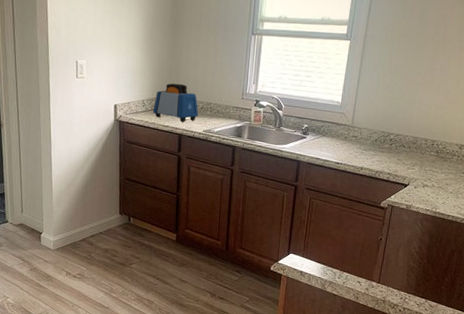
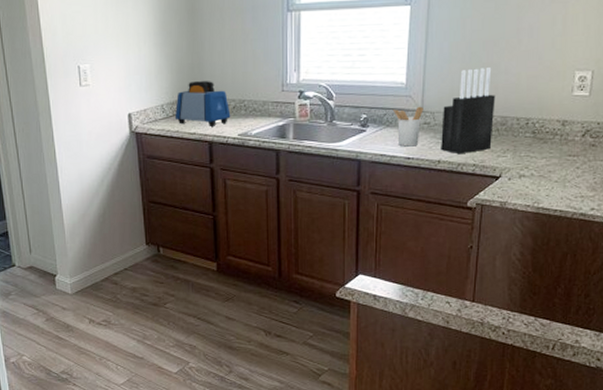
utensil holder: none [328,122,353,154] -> present [392,106,424,147]
knife block: none [364,96,410,164] -> present [441,68,496,153]

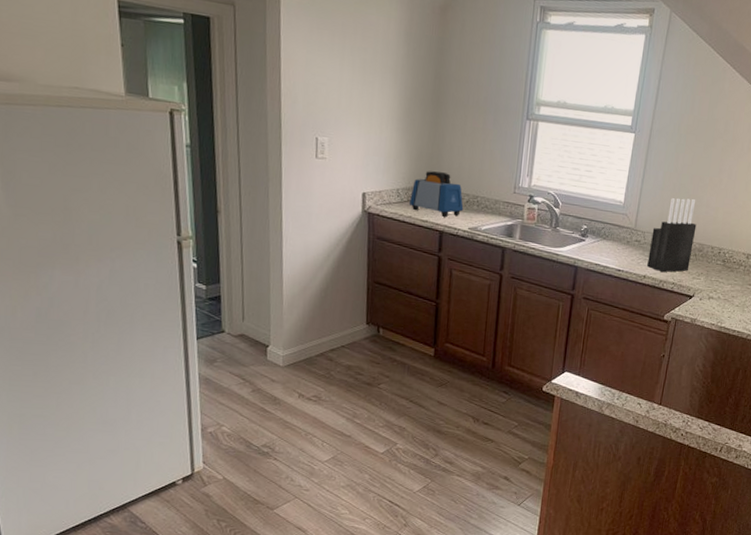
utensil holder: present [392,106,424,147] -> none [609,224,637,261]

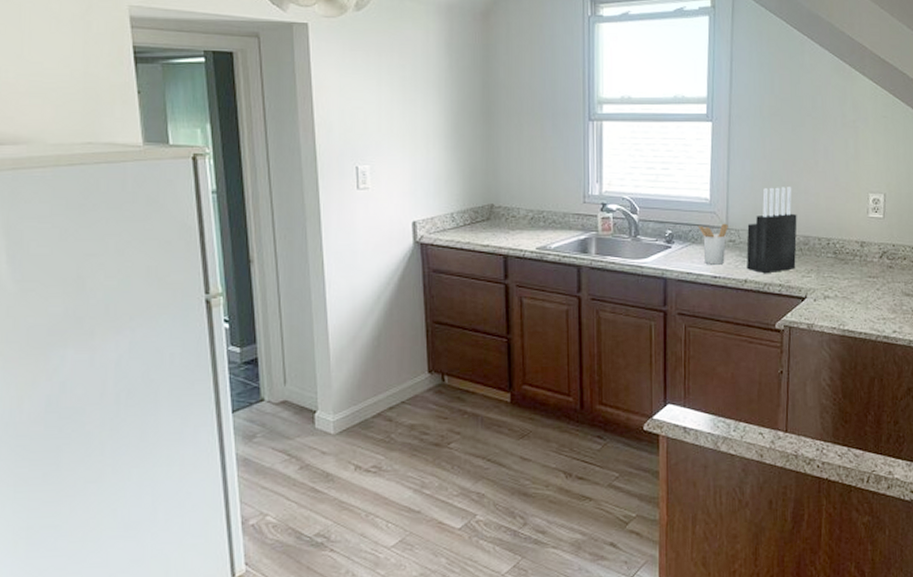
toaster: present [408,171,464,217] -> none [465,189,528,238]
utensil holder: none [609,224,637,261] -> present [697,223,728,265]

